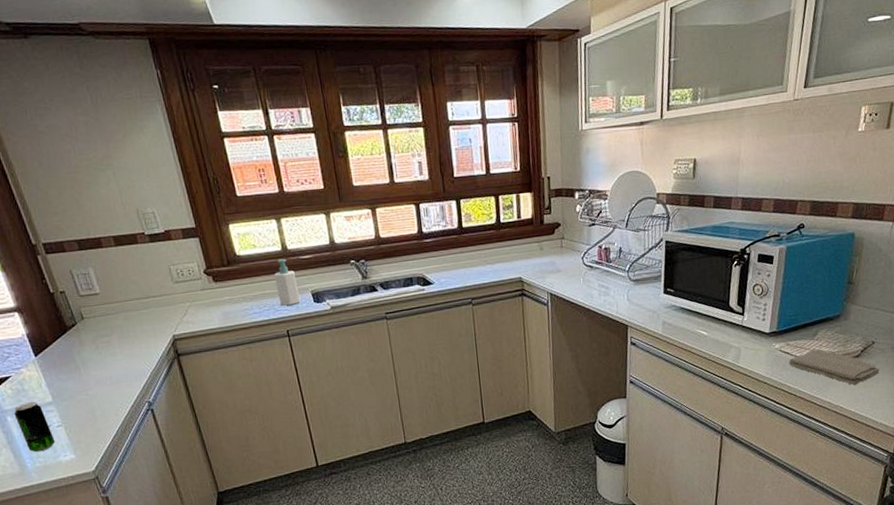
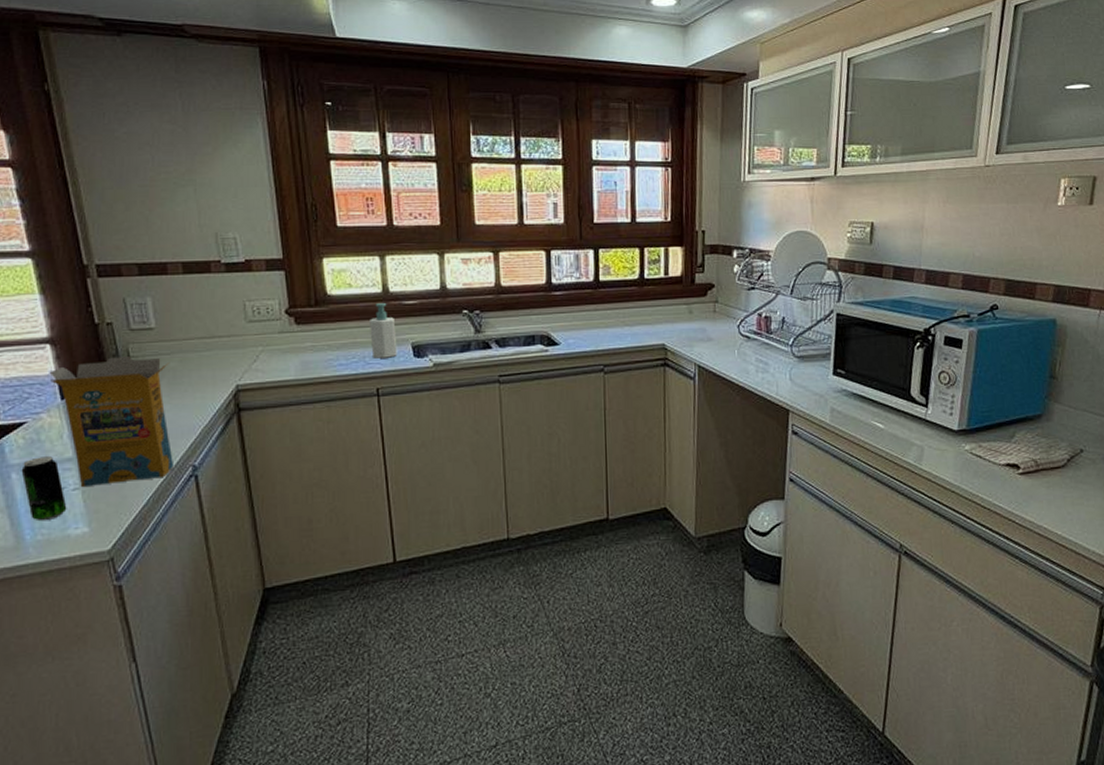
cereal box: none [21,318,134,425] -> present [49,357,175,488]
washcloth: present [789,349,880,386] -> none [981,454,1091,502]

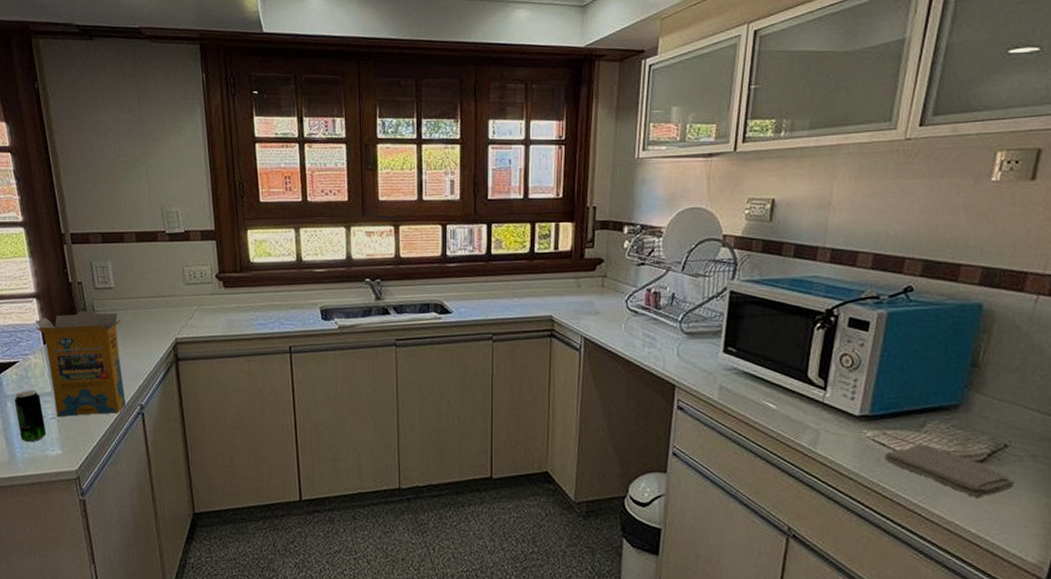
soap bottle: present [370,303,397,358] -> none [285,271,308,320]
washcloth: none [981,454,1091,502] -> present [884,444,1014,499]

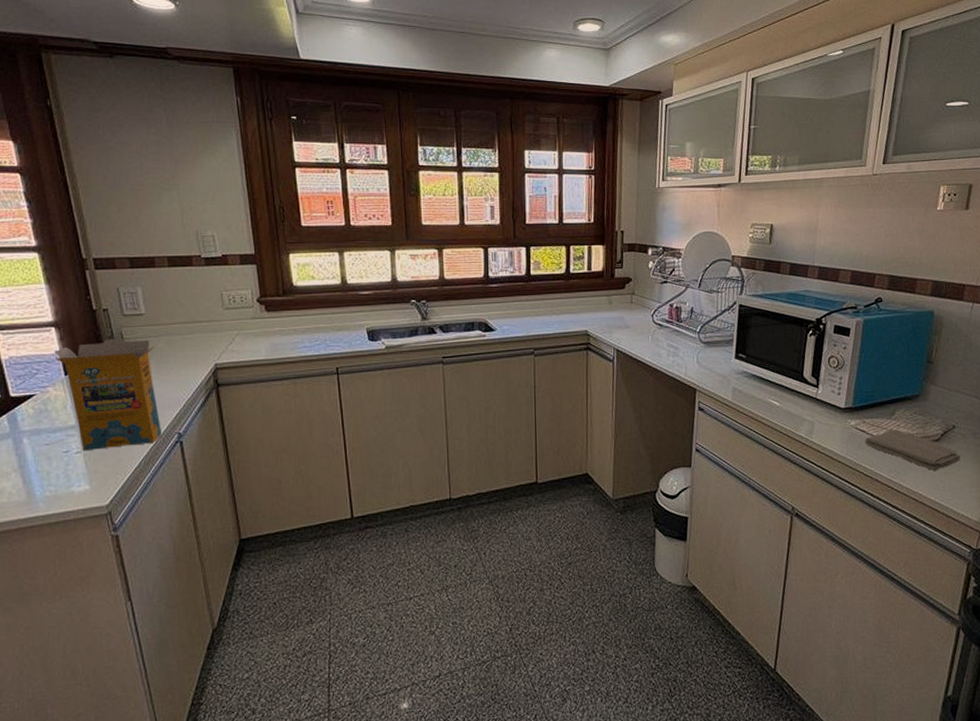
beverage can: present [14,390,47,443] -> none [31,424,71,480]

